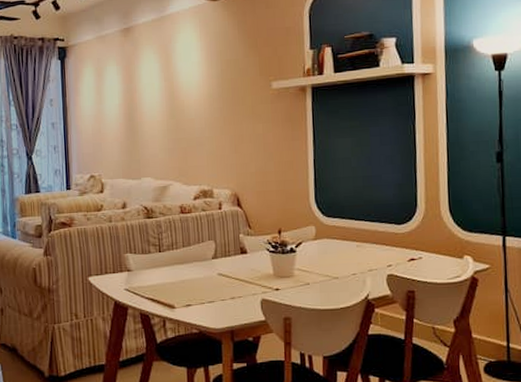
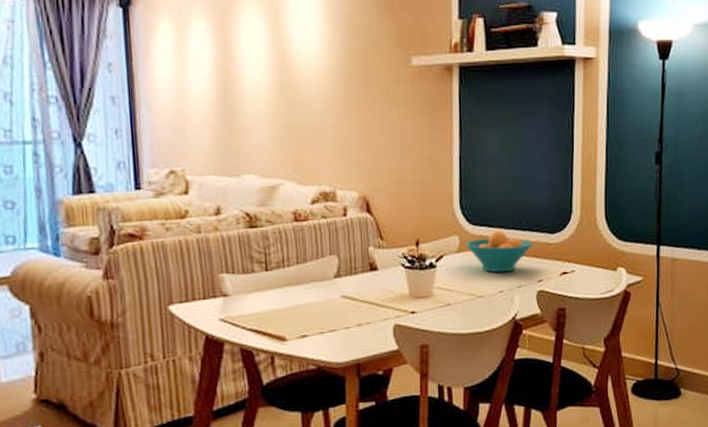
fruit bowl: none [320,221,381,258] -> present [465,230,533,273]

